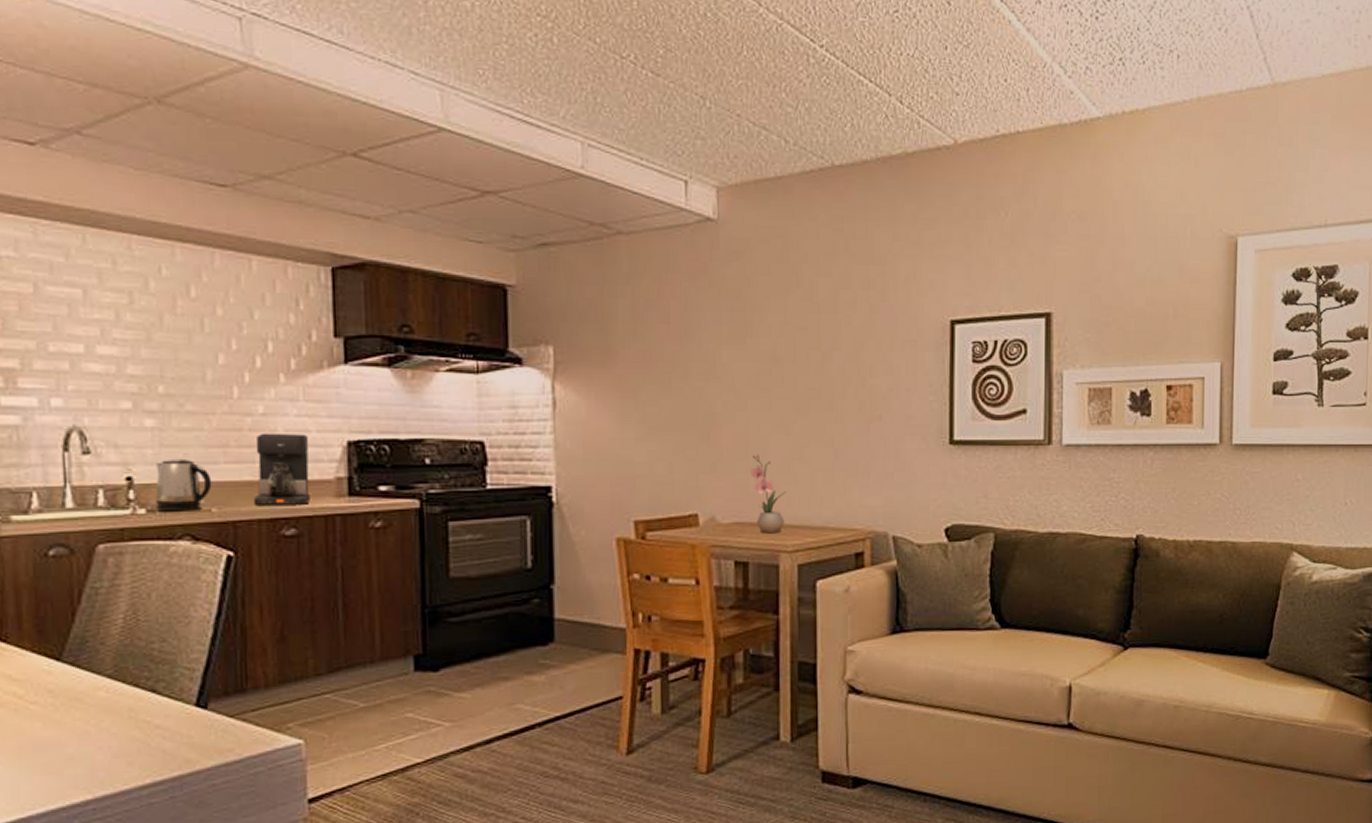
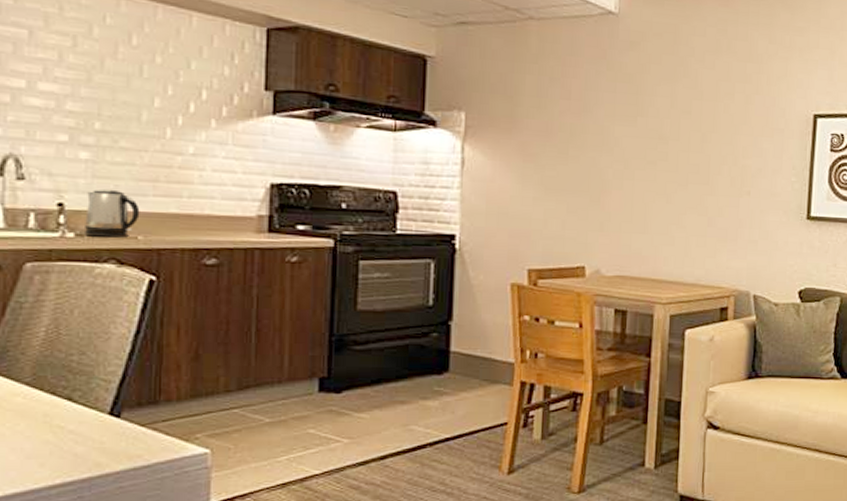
coffee maker: present [253,433,310,507] -> none [178,171,235,239]
flower arrangement: present [750,455,788,534] -> none [633,218,665,287]

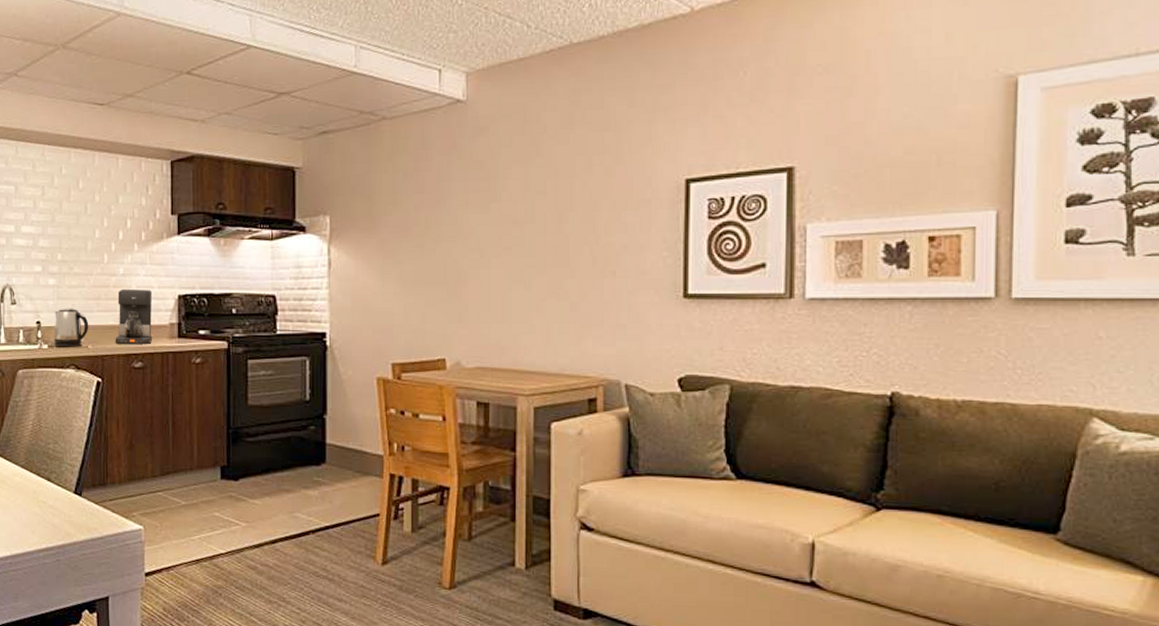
coffee maker: none [178,171,235,239] -> present [115,289,153,345]

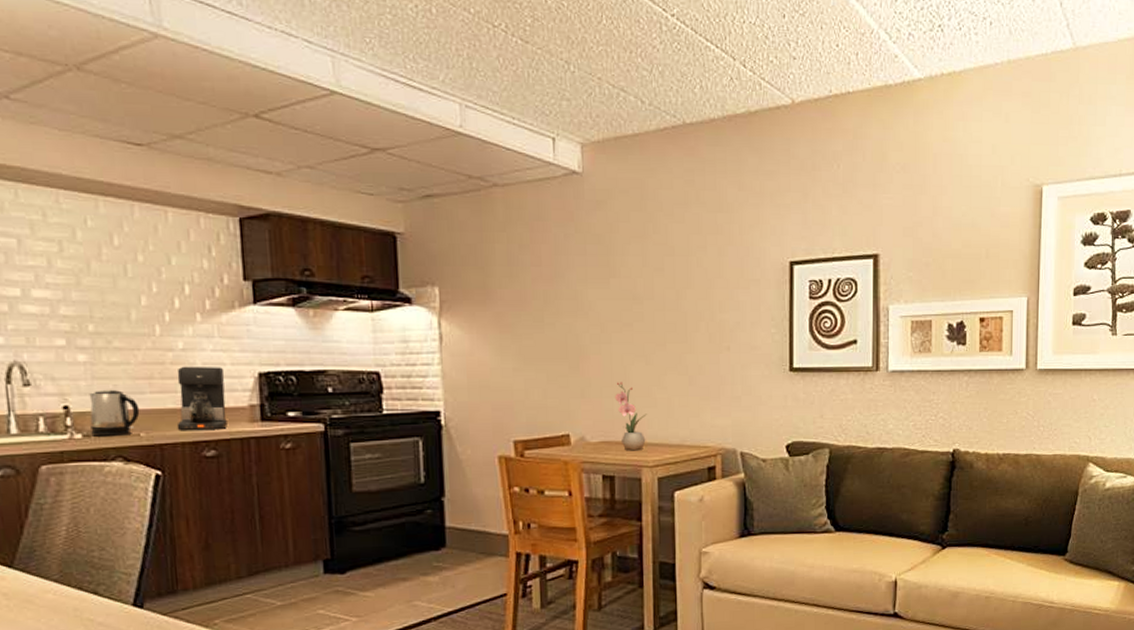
flower arrangement: none [492,307,525,378] -> present [615,382,648,451]

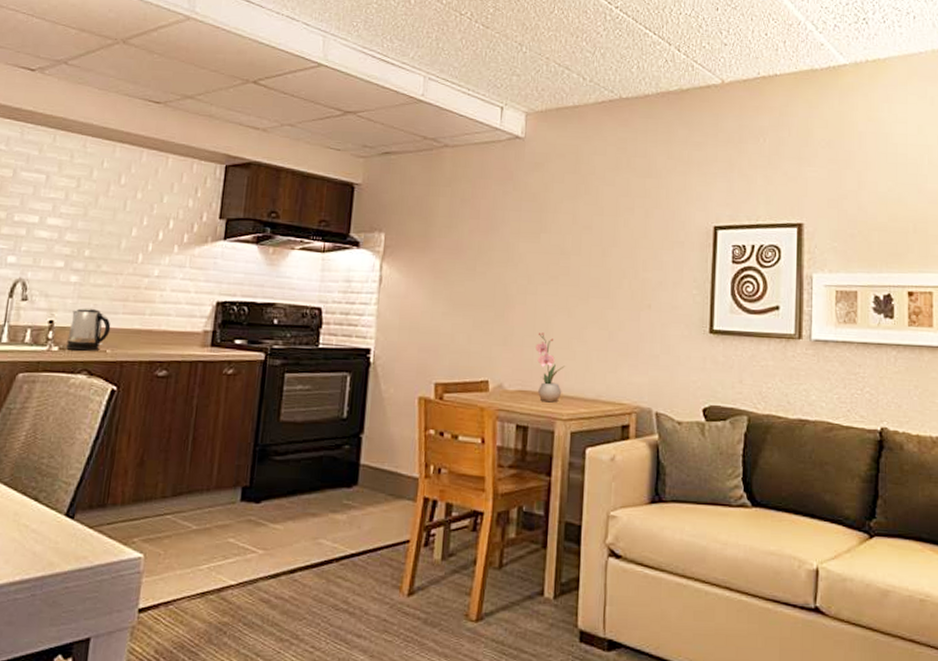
coffee maker: present [176,366,227,431] -> none [138,291,188,353]

